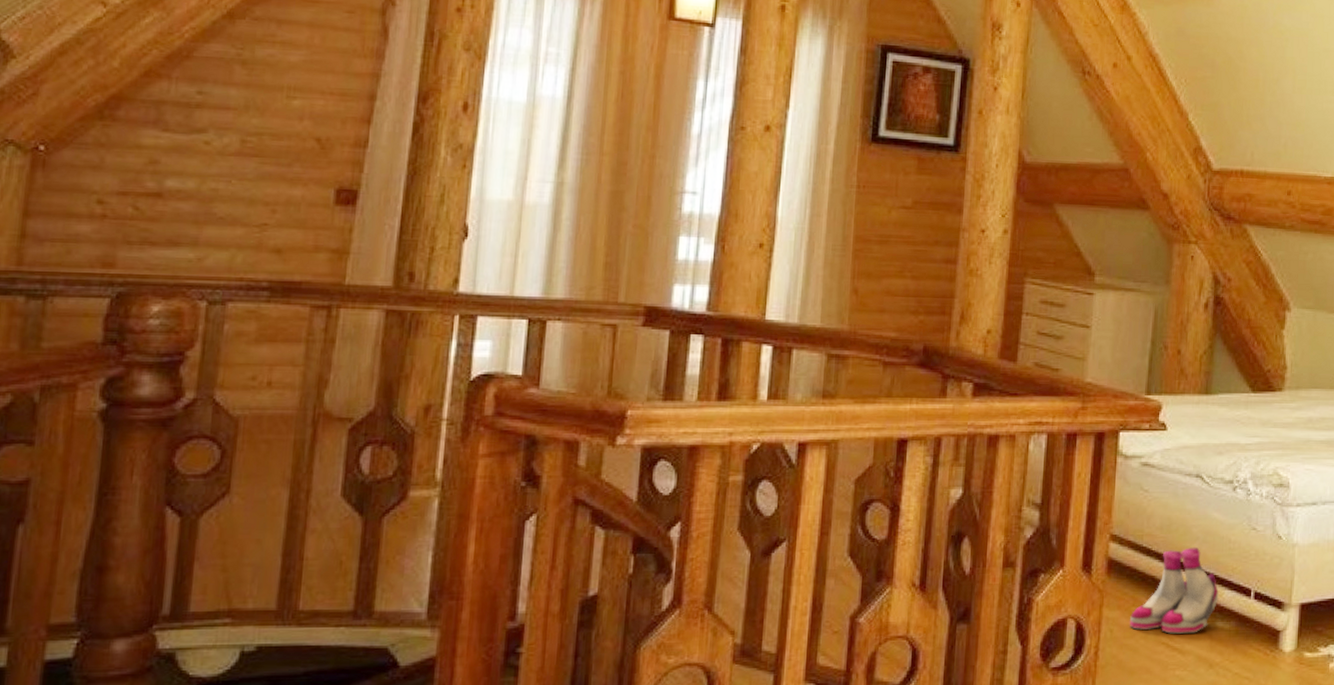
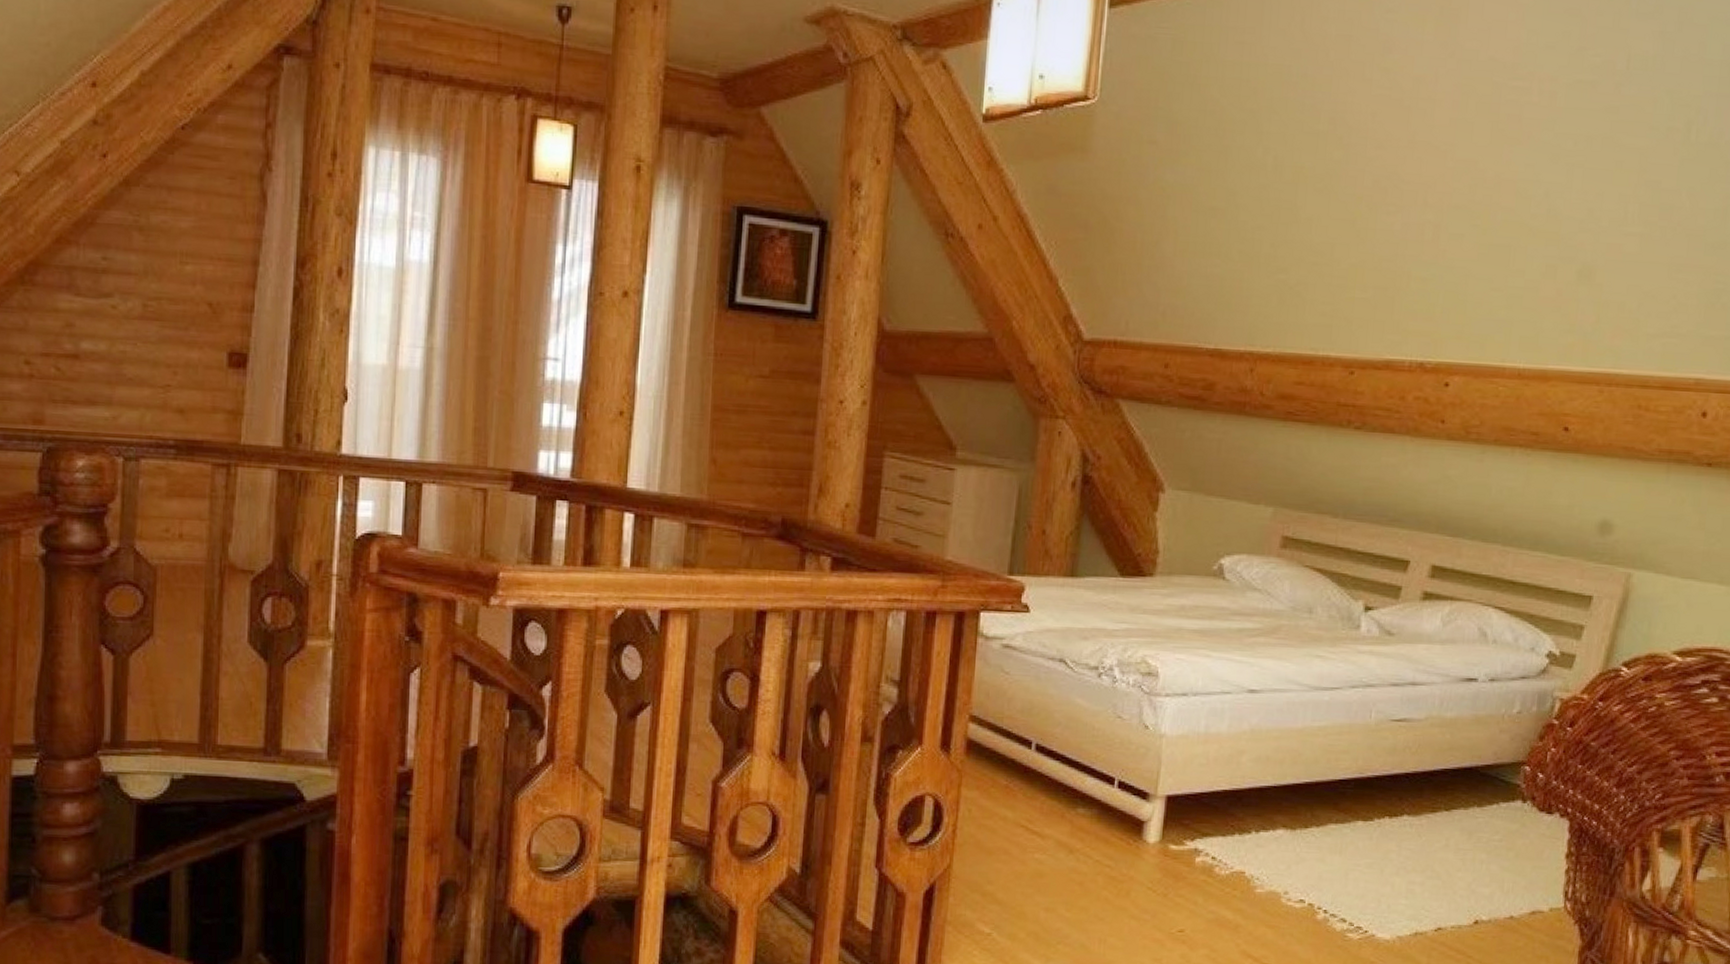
boots: present [1129,547,1219,634] -> none [987,732,1081,818]

